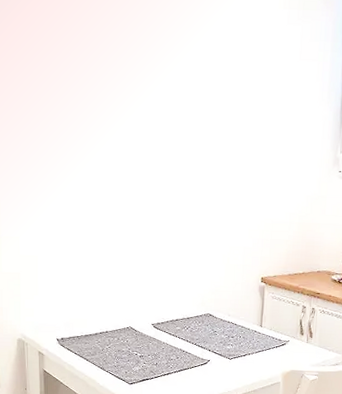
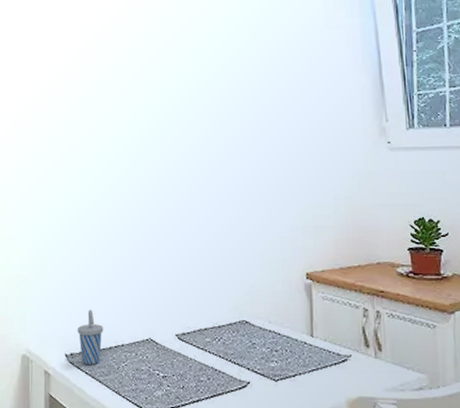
cup: none [67,303,90,347] -> present [77,309,103,365]

